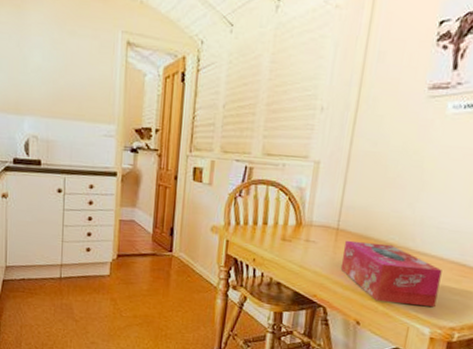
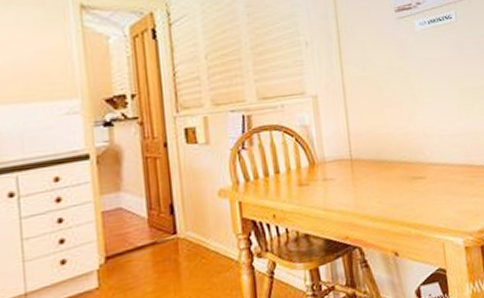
tissue box: present [340,240,442,308] -> none [361,162,460,225]

